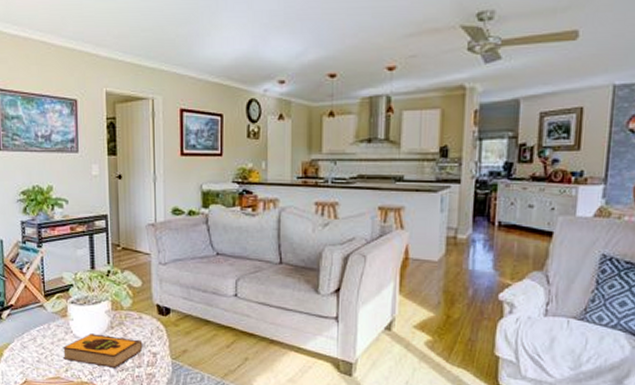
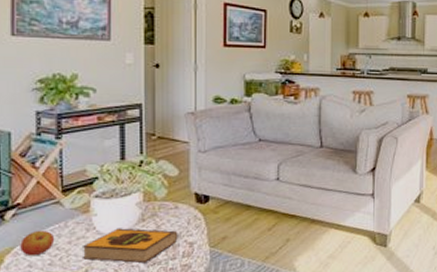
apple: none [14,330,41,353] -> present [20,230,55,257]

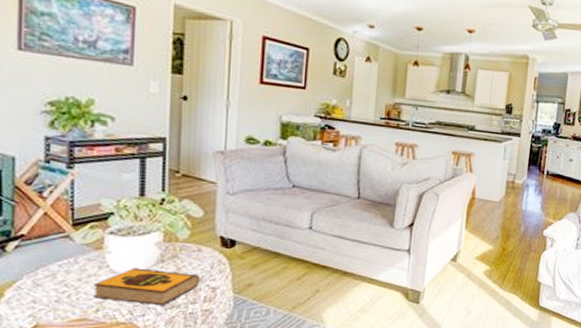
apple: present [20,230,55,257] -> none [23,264,63,292]

